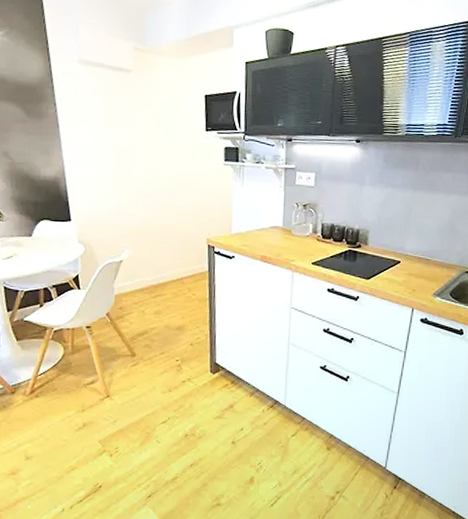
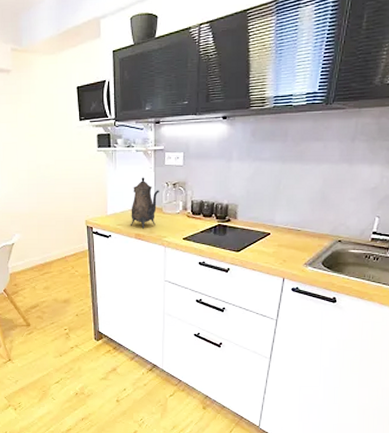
teapot: none [255,196,290,251] -> present [130,177,160,229]

